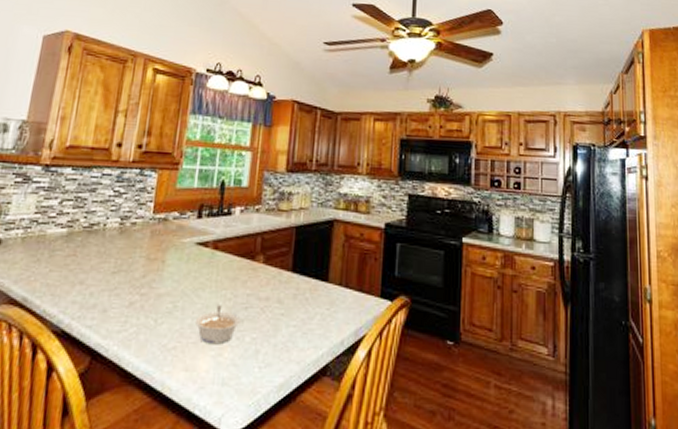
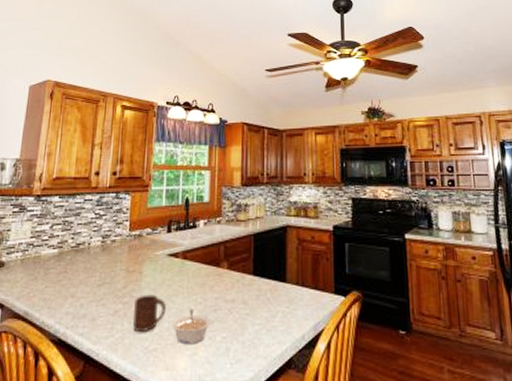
cup: none [150,286,190,327] -> present [133,294,166,331]

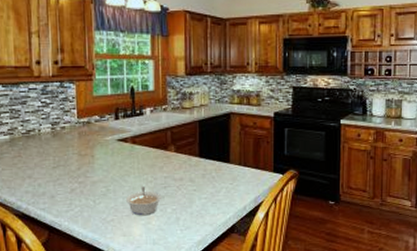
cup: present [133,294,166,331] -> none [88,175,119,206]

